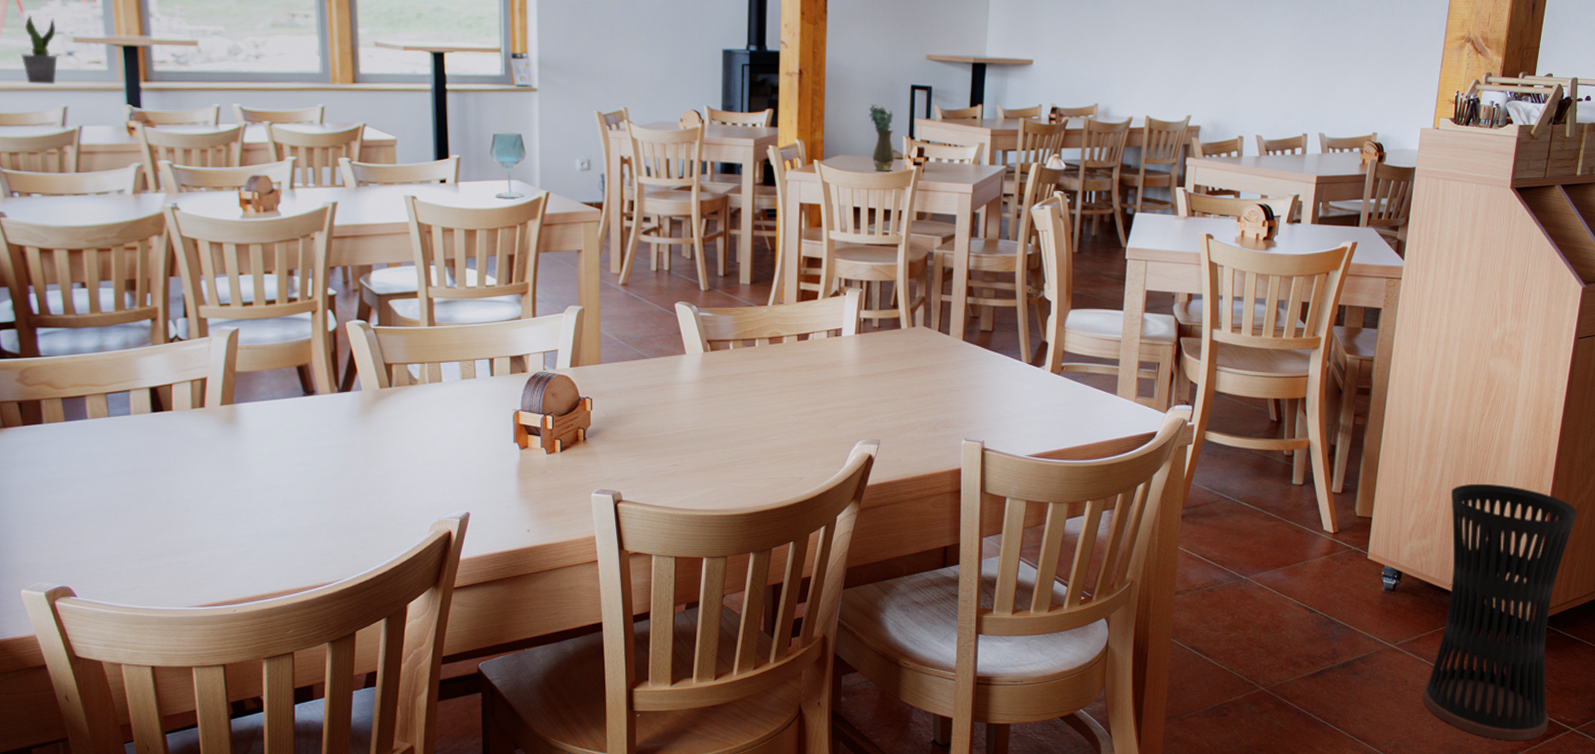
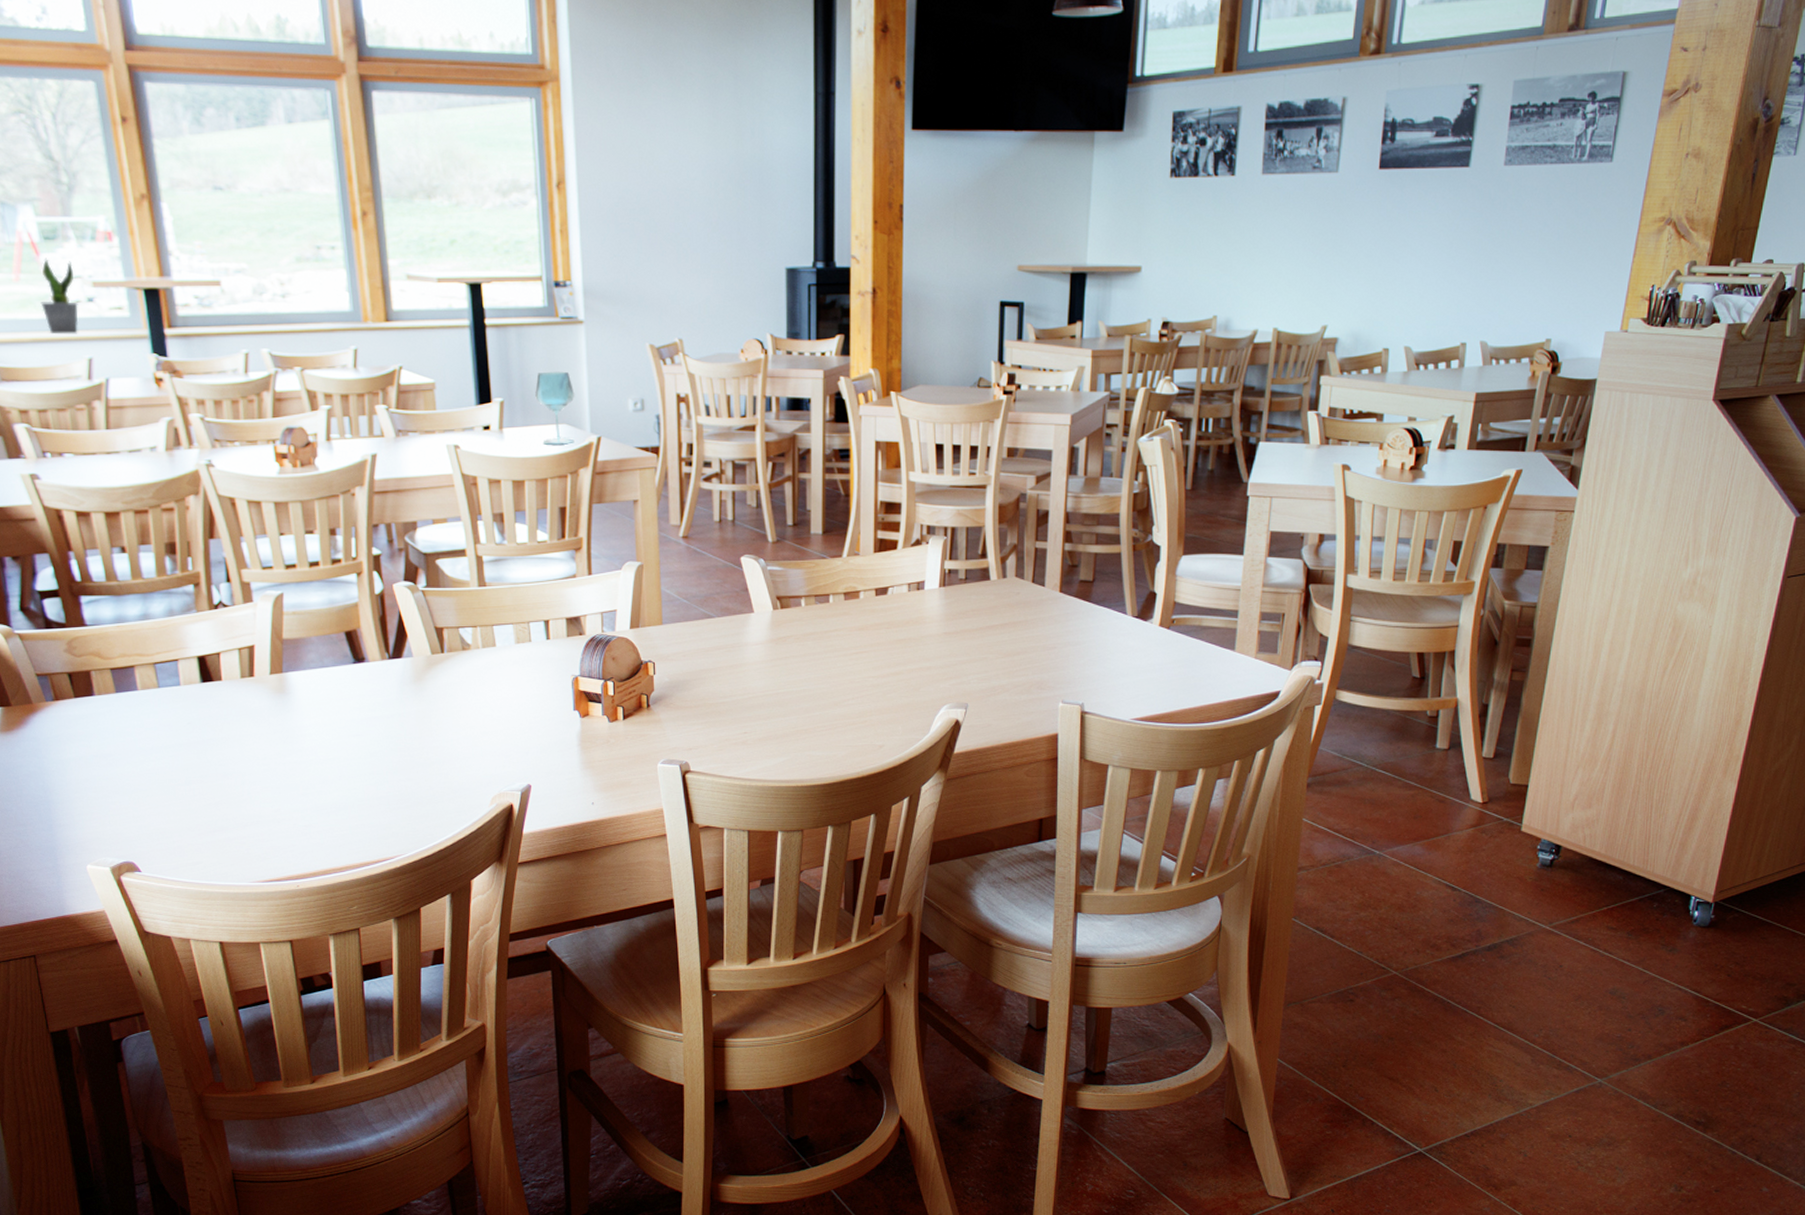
vase: present [869,104,895,171] -> none [952,325,982,402]
umbrella stand: present [1422,483,1578,741] -> none [1579,746,1775,1032]

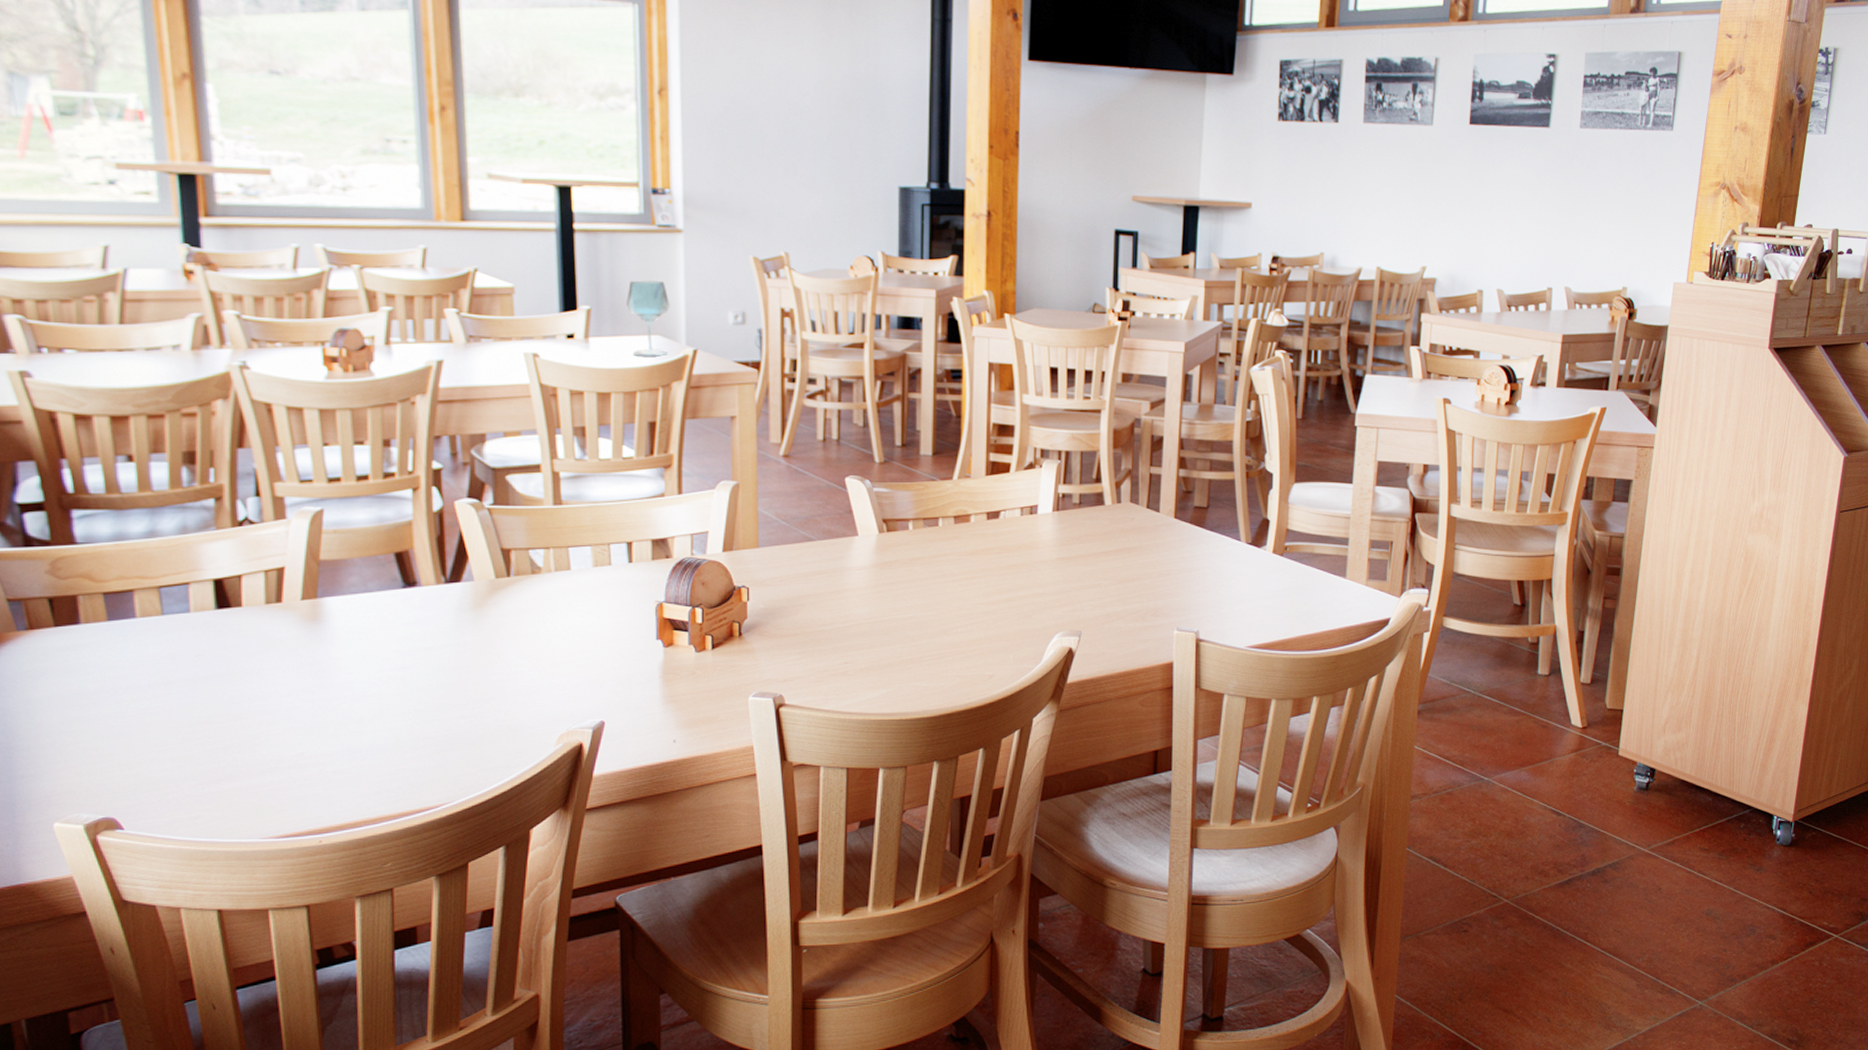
potted plant: present [40,258,79,335] -> none [49,134,96,219]

